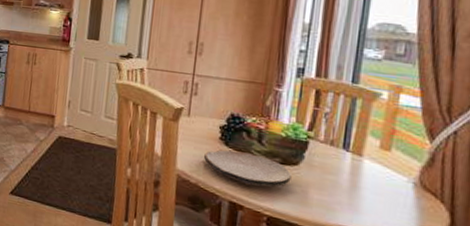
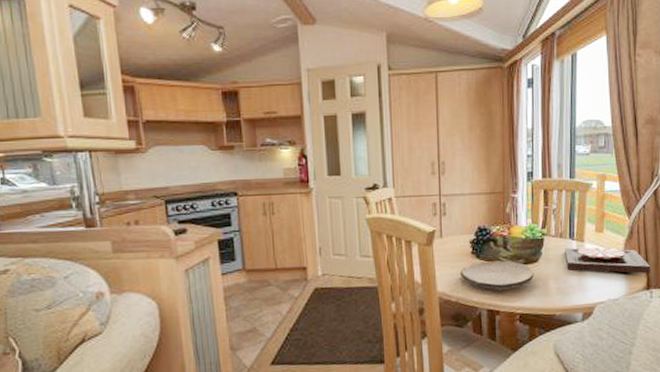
plate: none [334,157,459,216] -> present [565,247,651,274]

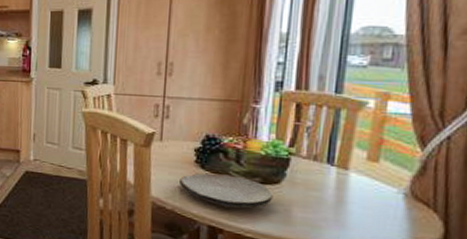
plate: present [565,247,651,274] -> none [318,173,453,225]

